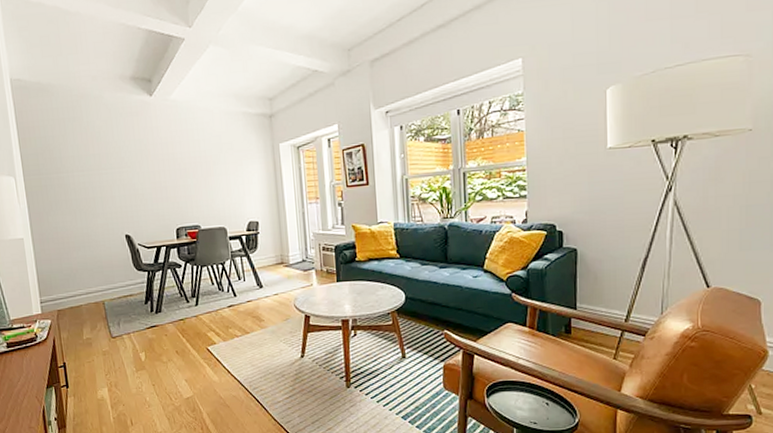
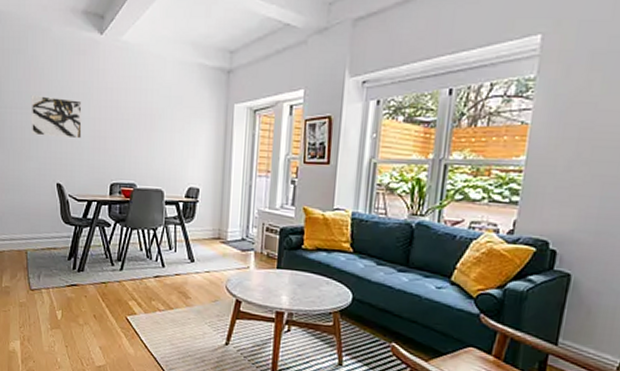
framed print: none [90,157,144,194] -> present [31,95,82,139]

